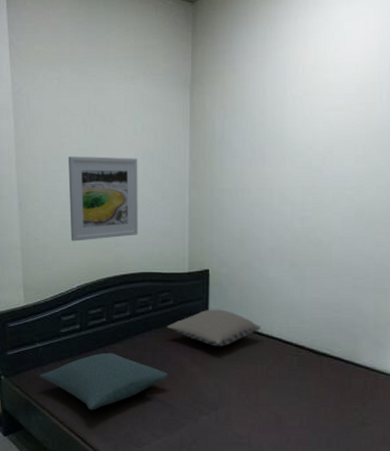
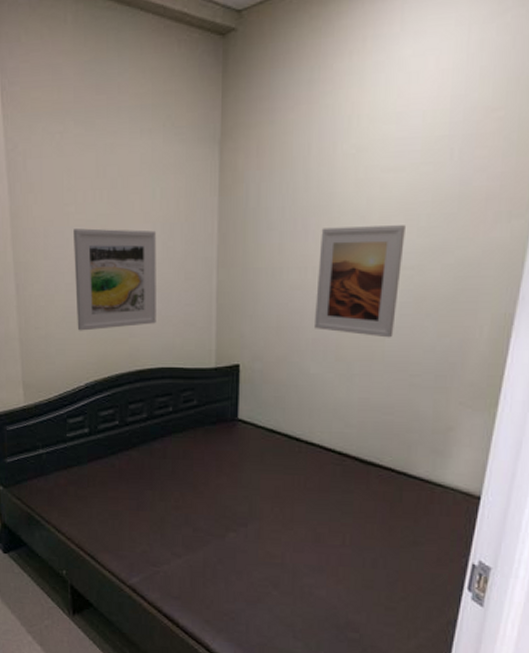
pillow: present [40,352,168,411] -> none [43,460,190,526]
pillow: present [167,309,261,347] -> none [190,411,299,454]
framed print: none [272,154,345,247] -> present [315,225,405,338]

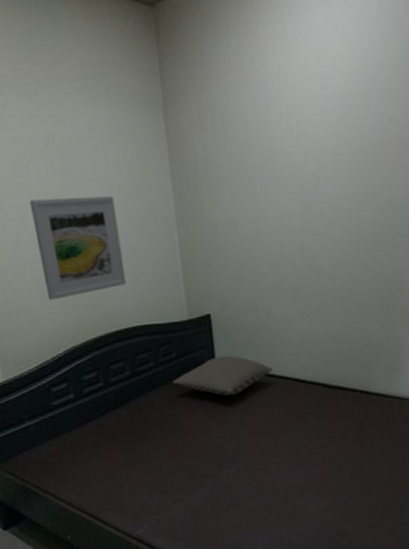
pillow: none [190,411,299,454] -> present [172,355,273,396]
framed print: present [315,225,405,338] -> none [267,173,341,275]

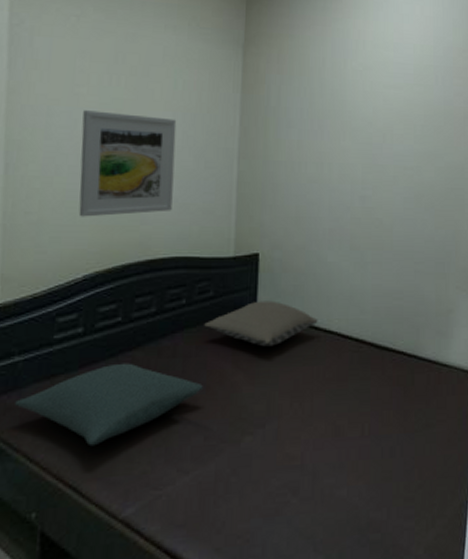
pillow: none [35,419,181,486] -> present [15,363,203,447]

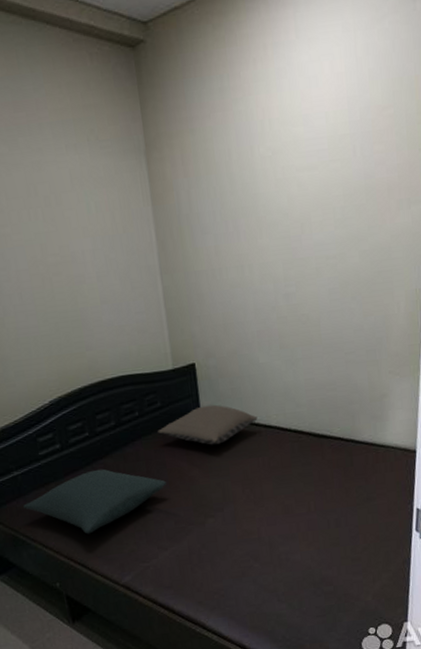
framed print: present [78,110,177,217] -> none [13,244,110,351]

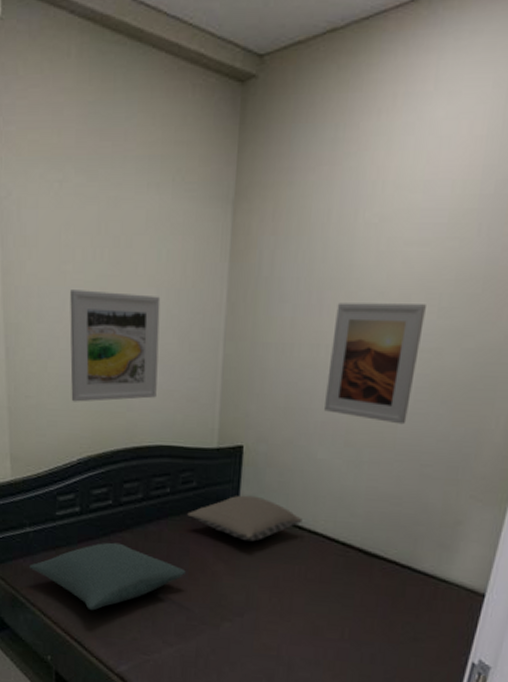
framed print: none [13,244,110,351] -> present [70,290,161,402]
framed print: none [251,219,327,323] -> present [324,303,426,425]

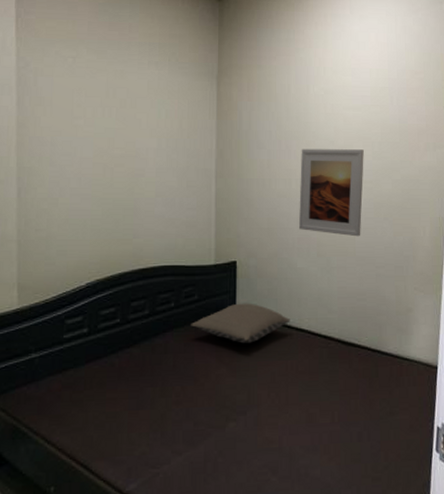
pillow: present [30,542,186,611] -> none [34,358,191,431]
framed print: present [70,290,161,402] -> none [80,139,161,233]

